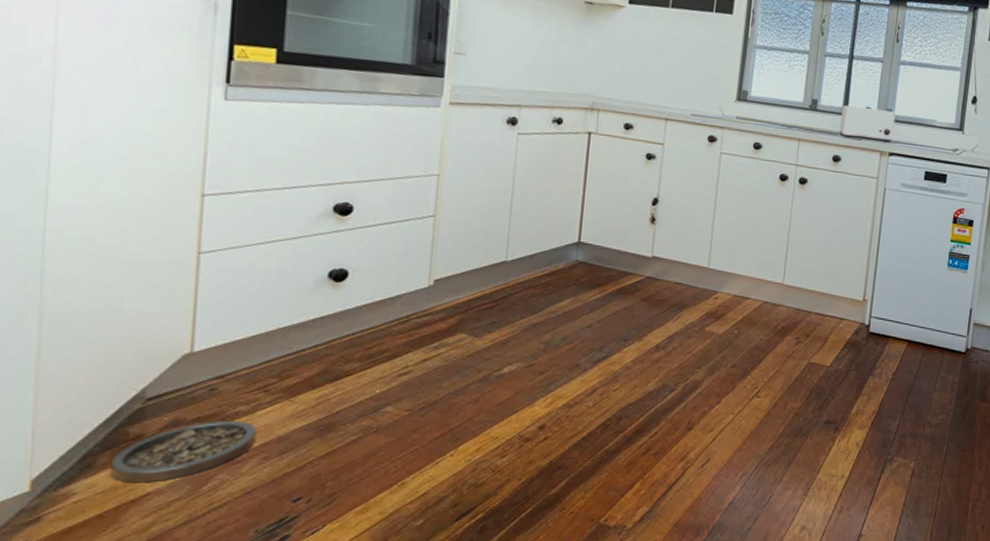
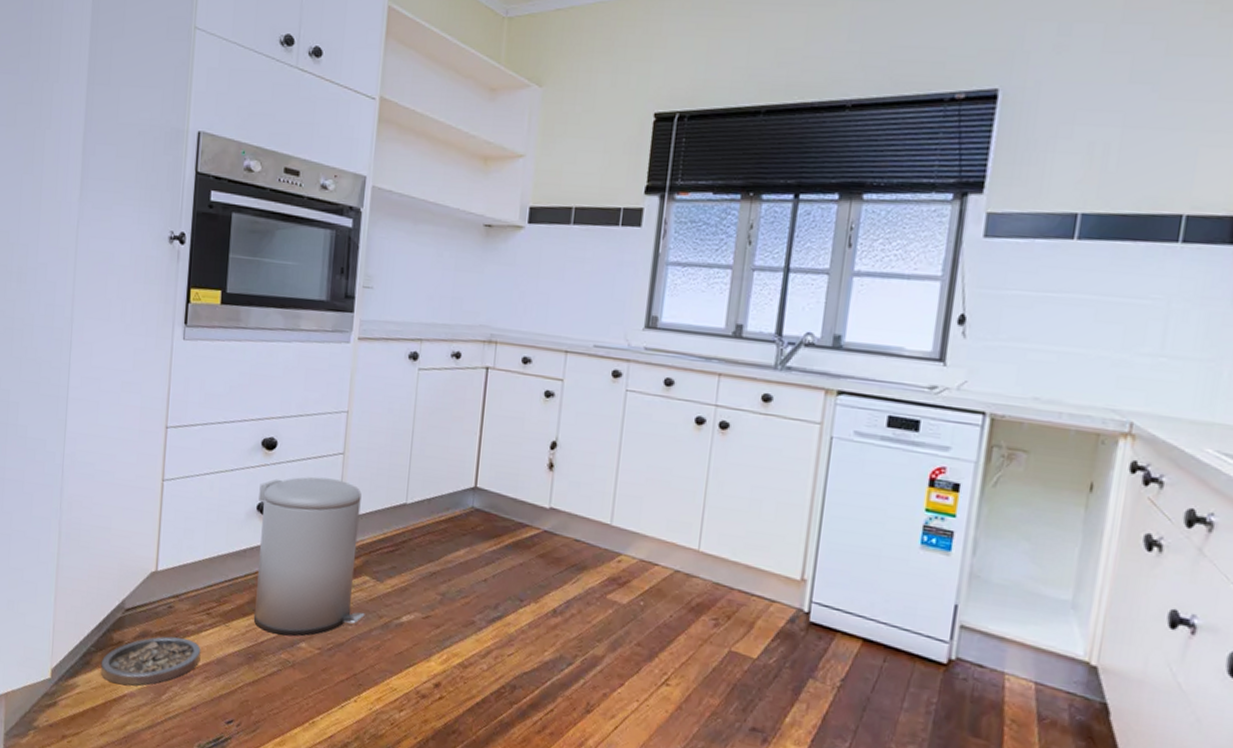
pedal bin: none [326,240,462,402] -> present [253,477,365,636]
toaster: present [839,105,897,144] -> none [770,331,848,379]

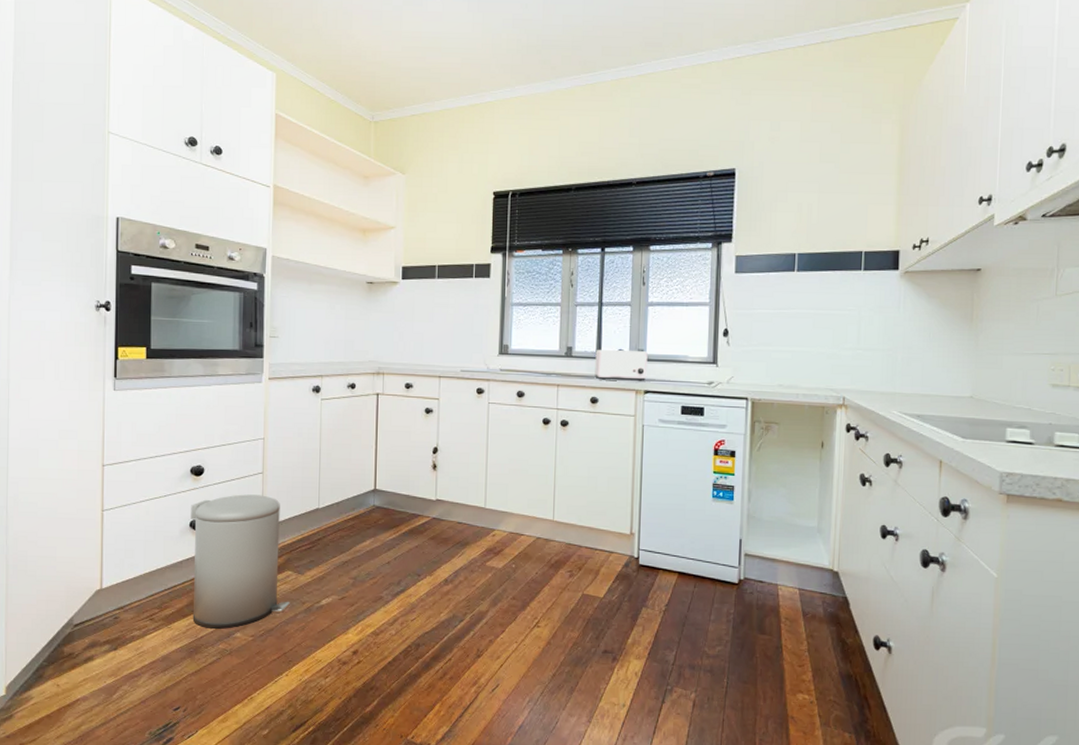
pet bowl: present [100,636,201,686] -> none [53,642,147,691]
toaster: none [770,331,848,379] -> present [595,350,649,382]

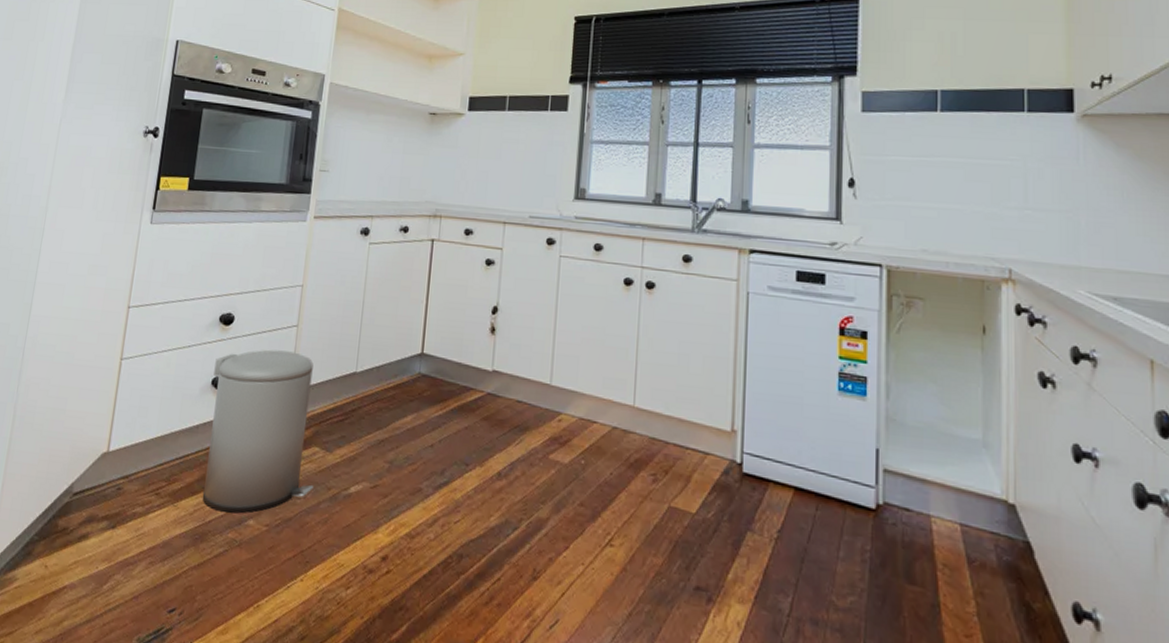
toaster: present [595,350,649,382] -> none [688,198,755,239]

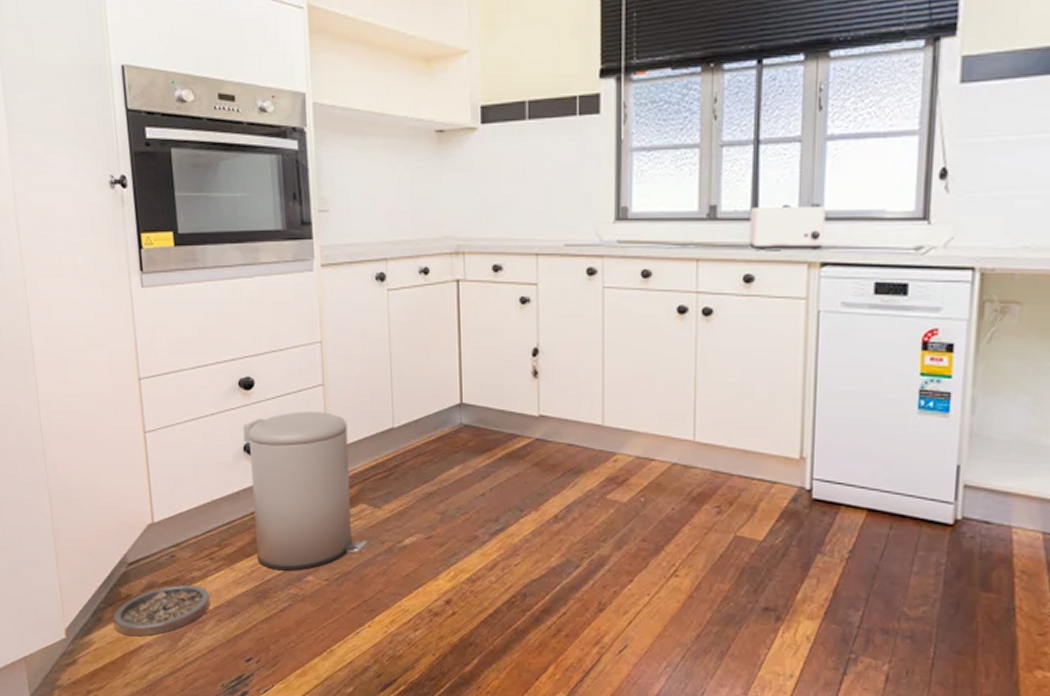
pet bowl: none [41,520,147,576] -> present [112,584,211,637]
toaster: none [688,198,755,239] -> present [749,207,827,251]

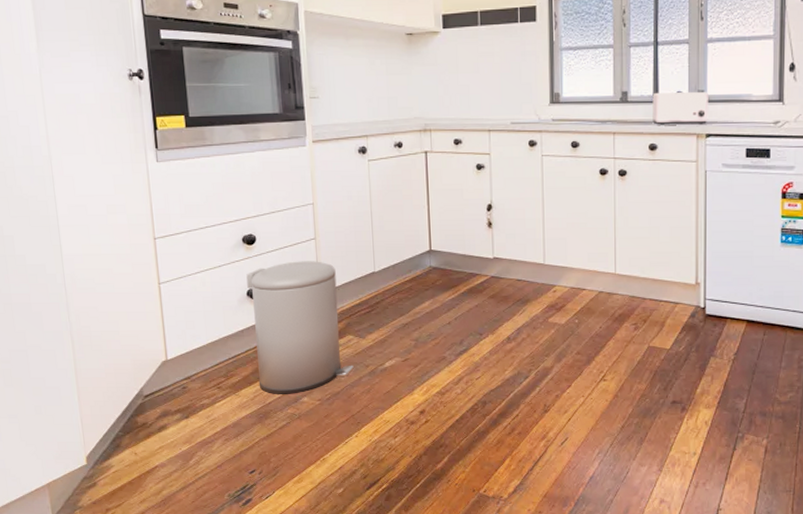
pet bowl: present [112,584,211,637] -> none [130,411,218,459]

